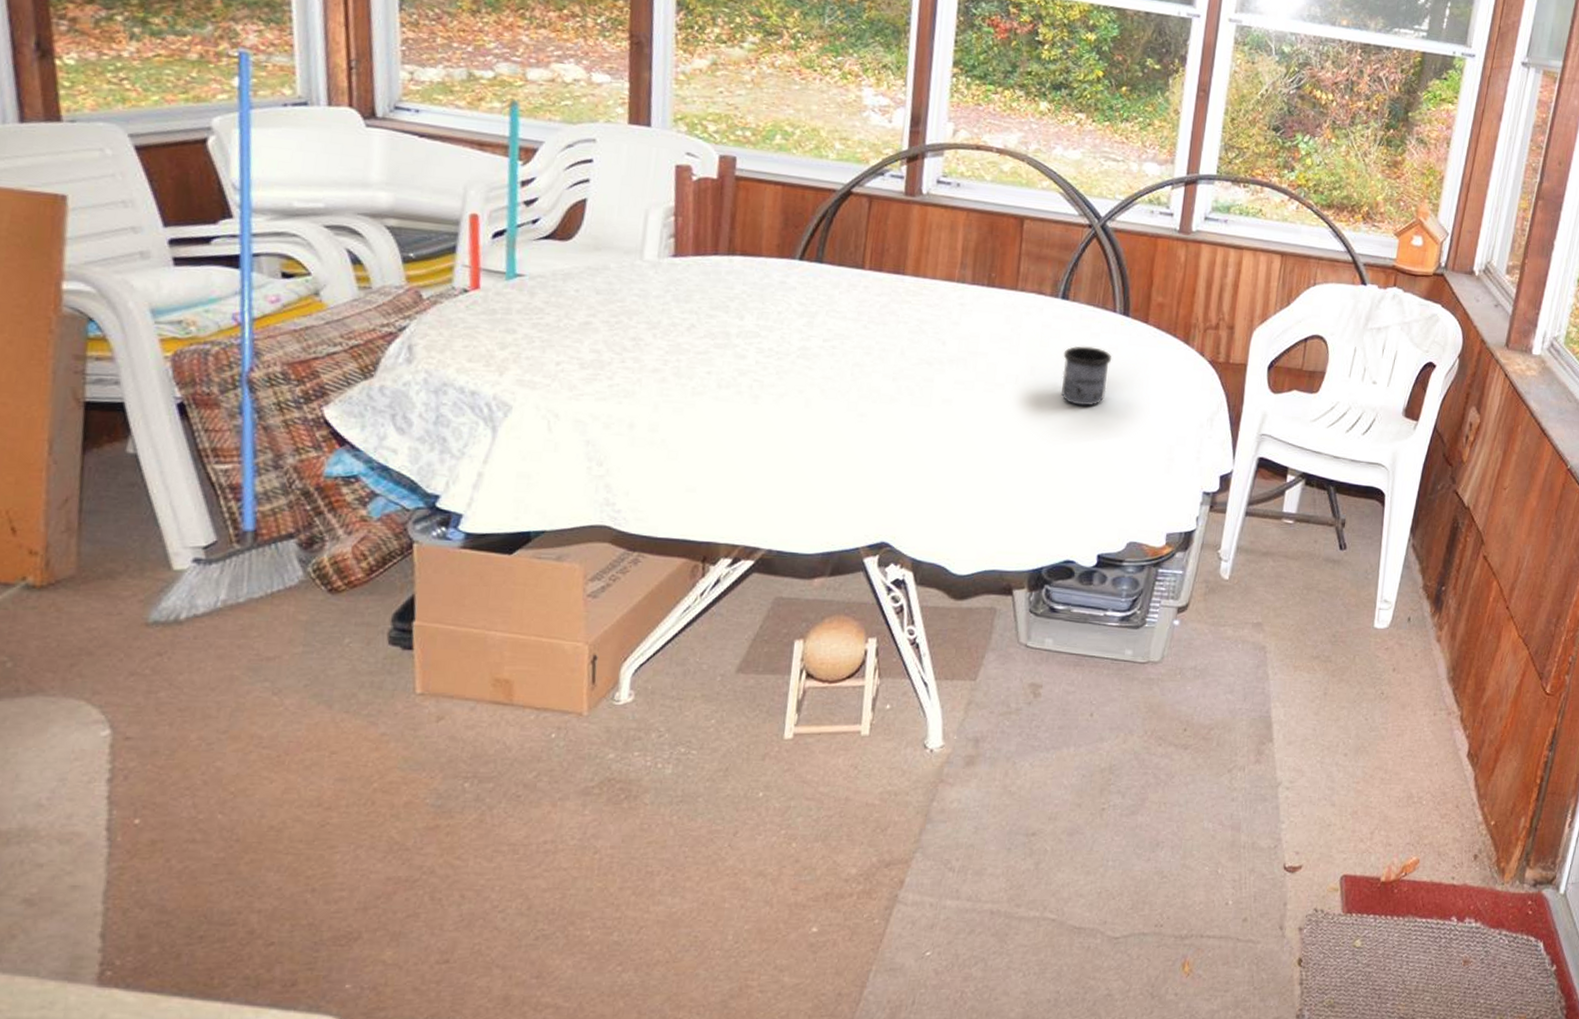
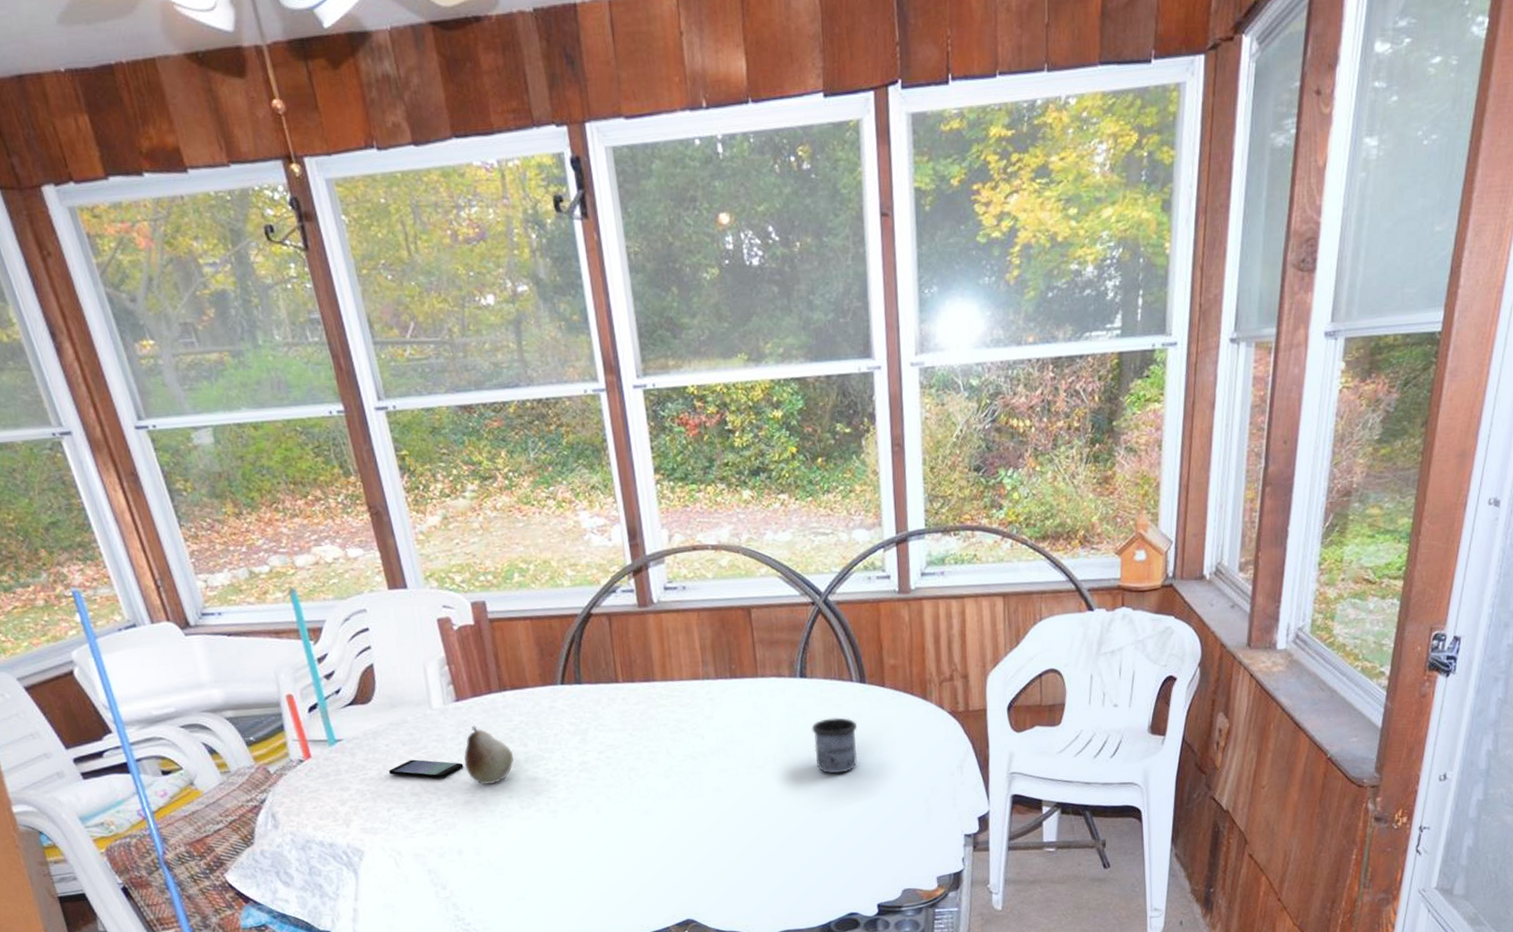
smartphone: none [570,311,663,339] -> present [388,759,464,779]
fruit: none [664,286,724,354] -> present [464,726,514,785]

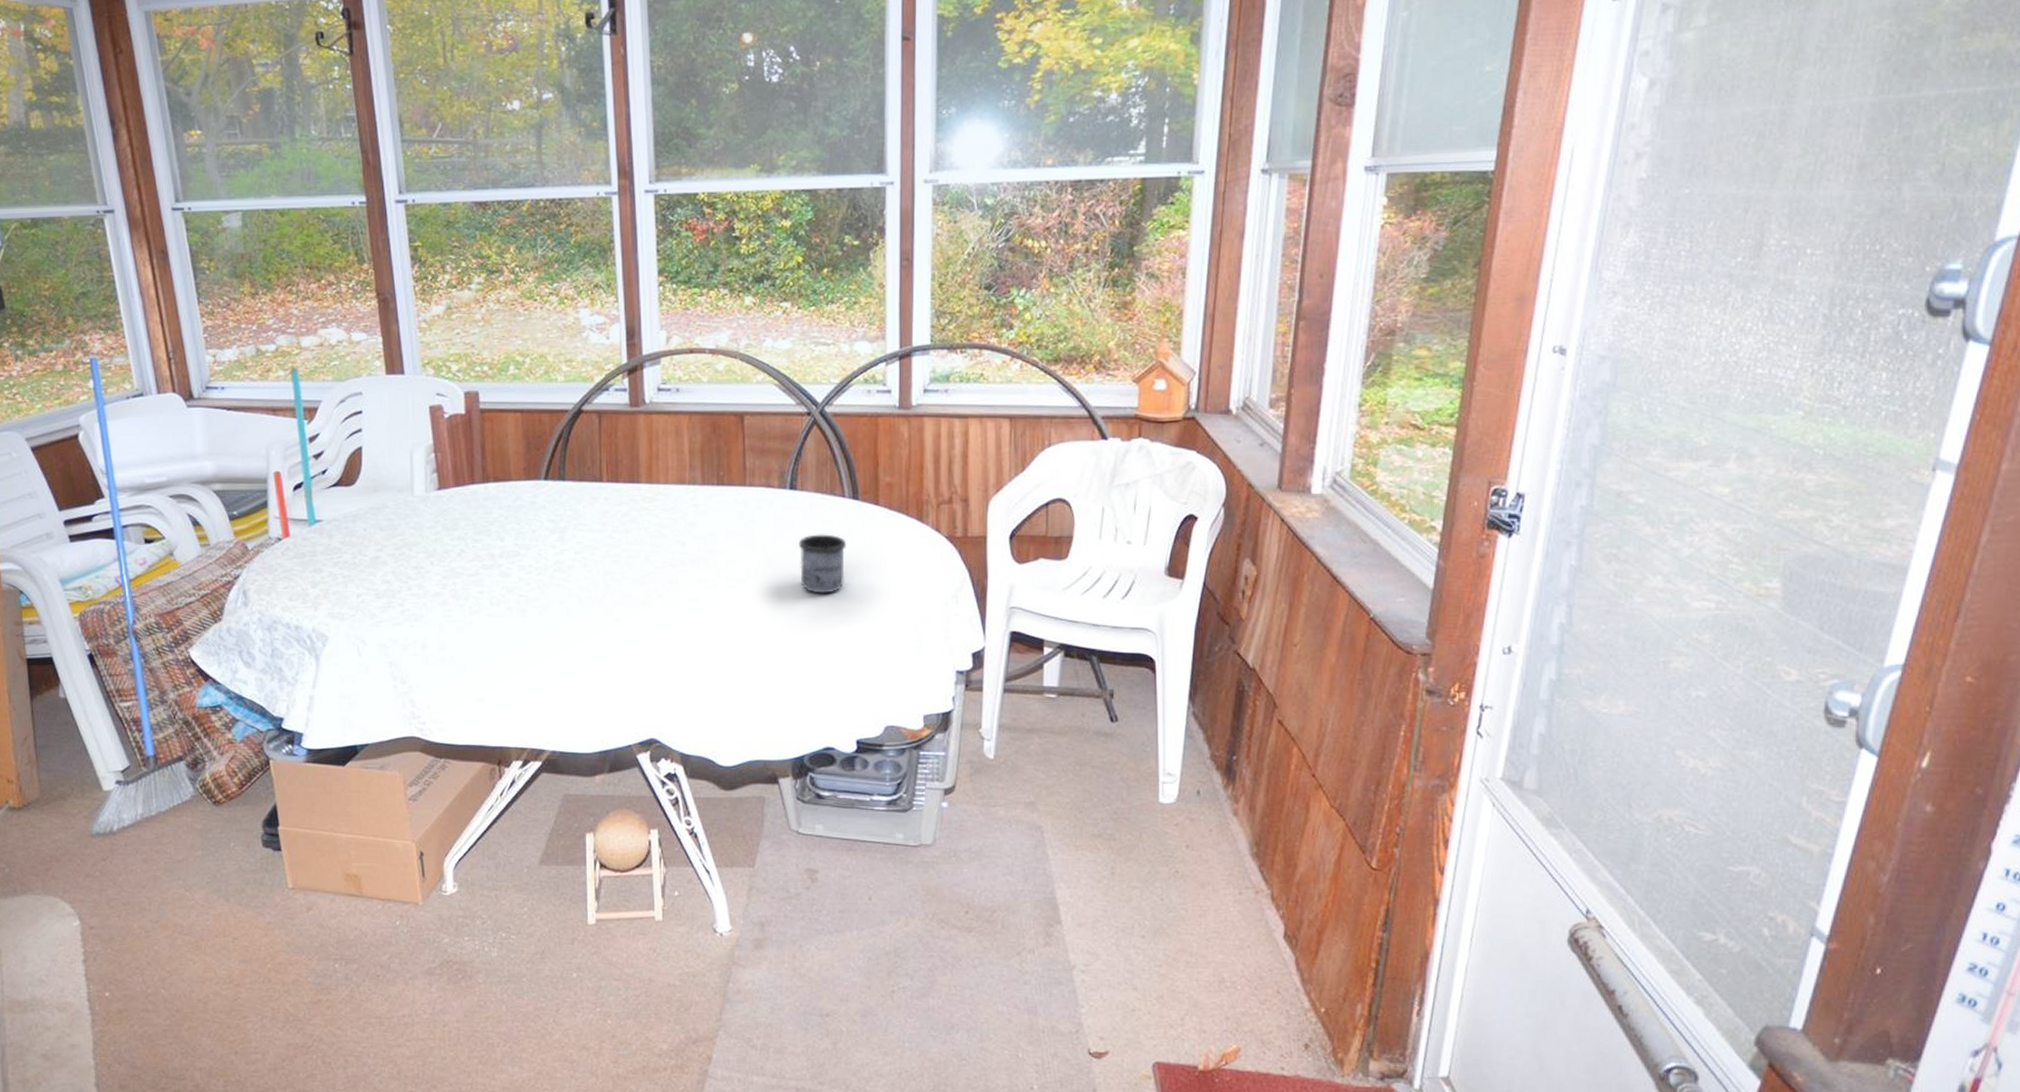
smartphone: present [388,759,464,779] -> none [363,546,438,568]
fruit: present [464,726,514,785] -> none [439,516,488,577]

